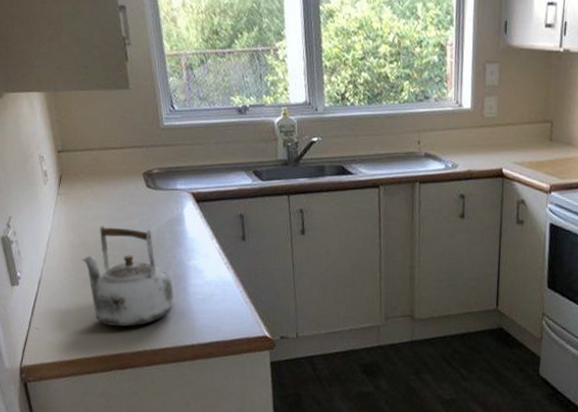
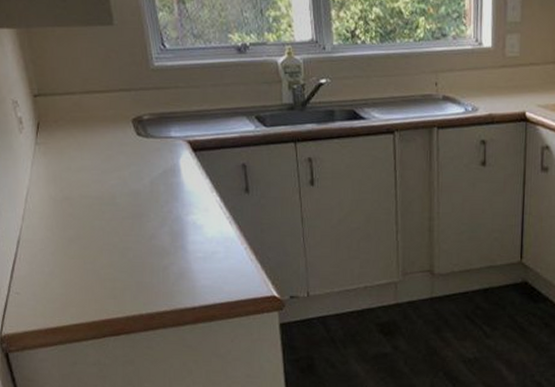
kettle: present [81,225,174,327] -> none [65,178,172,290]

